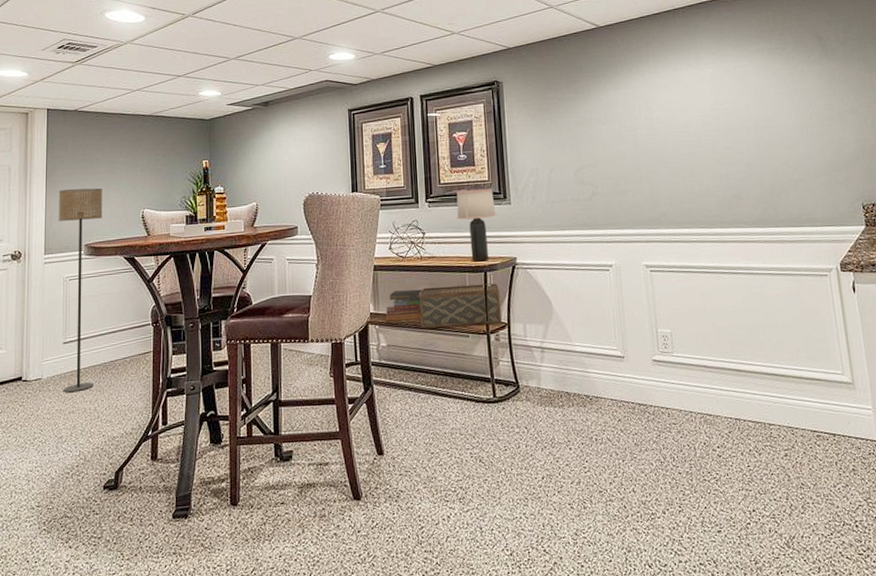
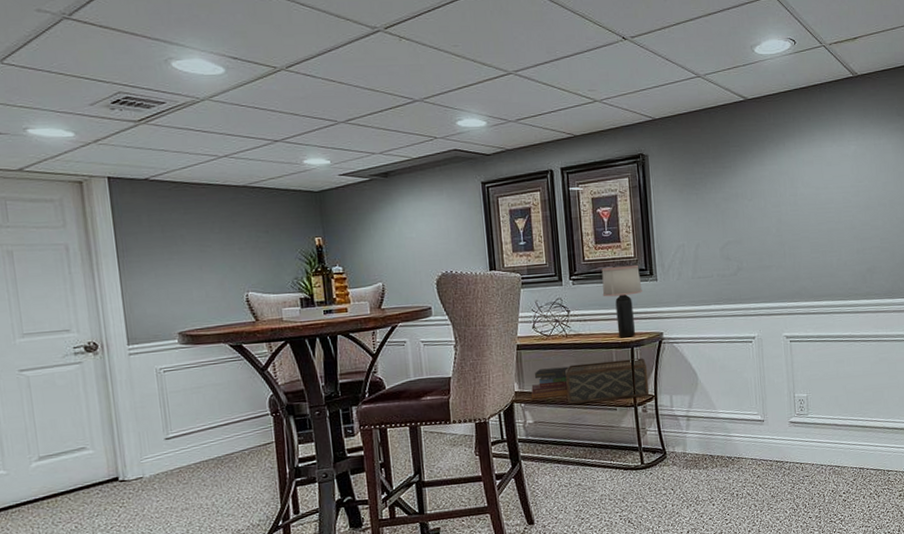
floor lamp: present [58,188,103,393] -> none [136,269,208,490]

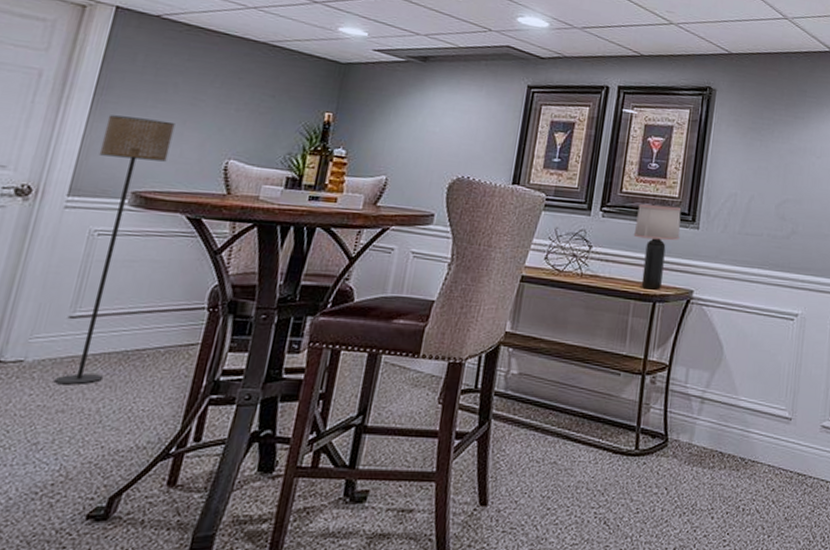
floor lamp: none [136,269,208,490] -> present [53,115,175,385]
books: present [530,366,569,400] -> none [522,309,576,347]
woven basket: present [565,358,650,405] -> none [565,311,668,365]

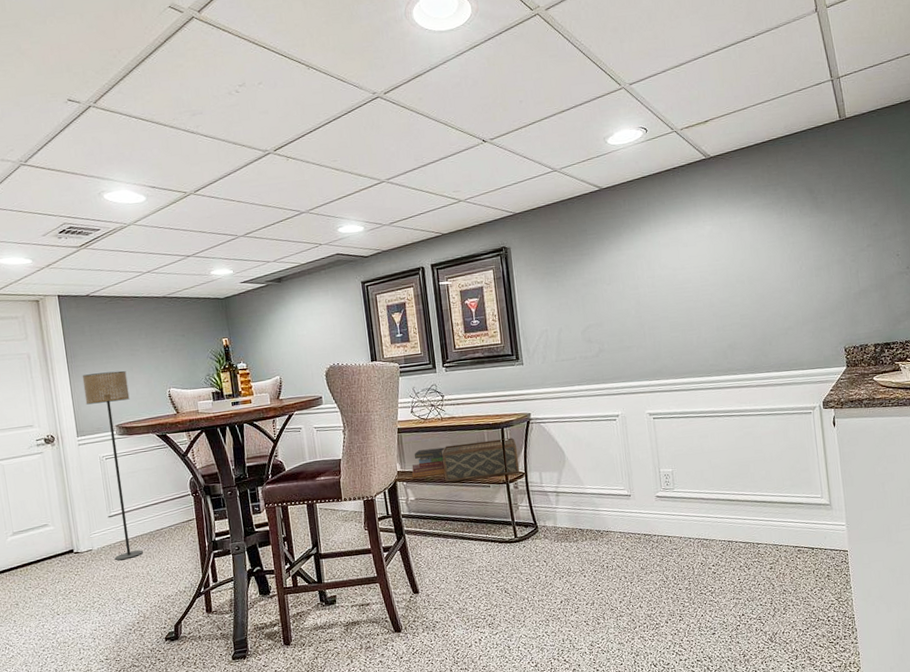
books: none [522,309,576,347] -> present [411,447,446,478]
woven basket: none [565,311,668,365] -> present [442,438,520,483]
table lamp: present [633,204,682,290] -> none [471,350,510,420]

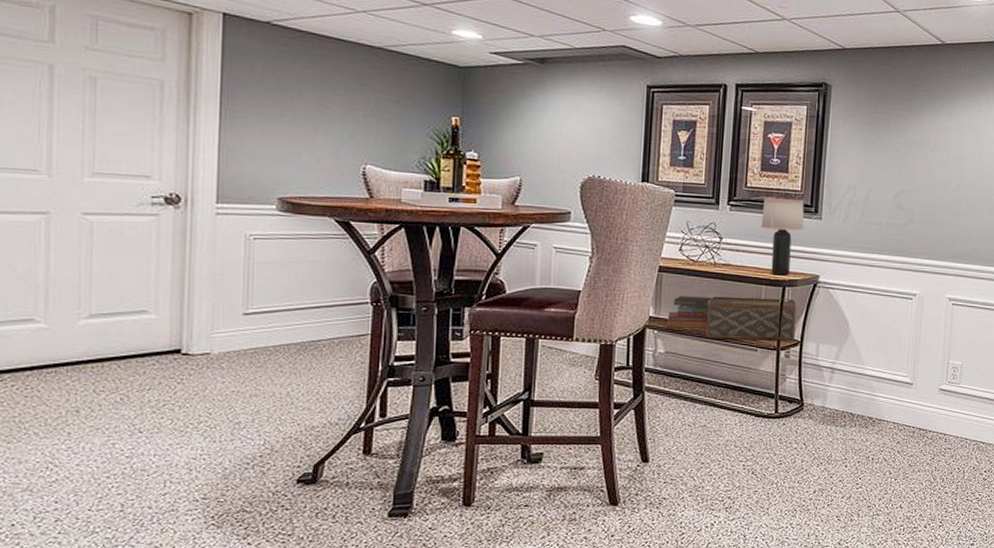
floor lamp: present [82,370,143,561] -> none [238,124,307,373]
table lamp: none [471,350,510,420] -> present [760,197,805,276]

